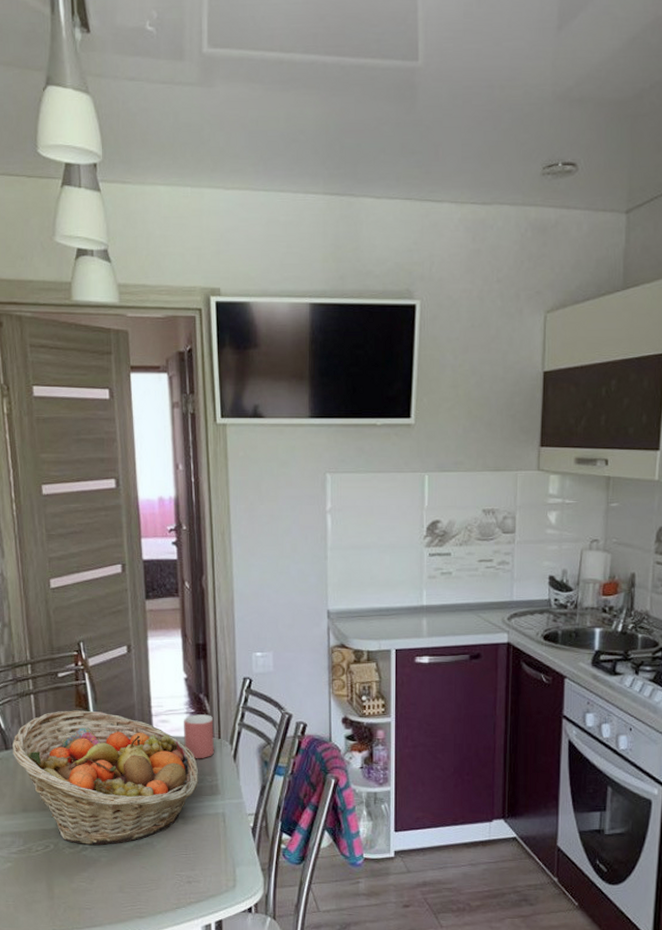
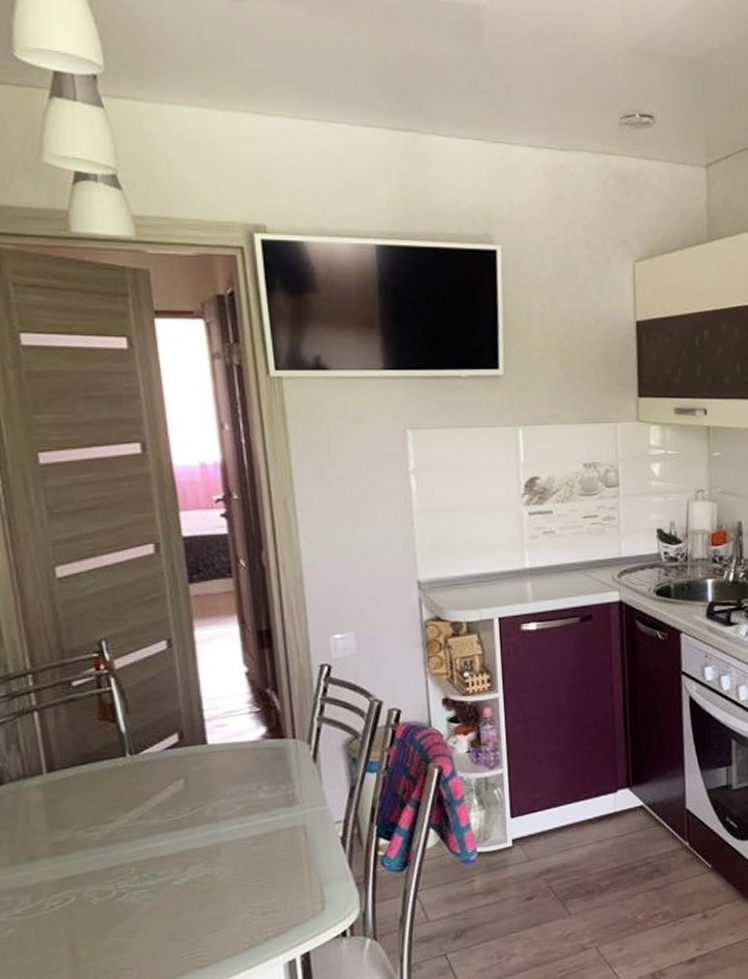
fruit basket: present [12,710,199,846] -> none [9,723,271,890]
mug: present [183,714,214,759] -> none [246,712,288,766]

